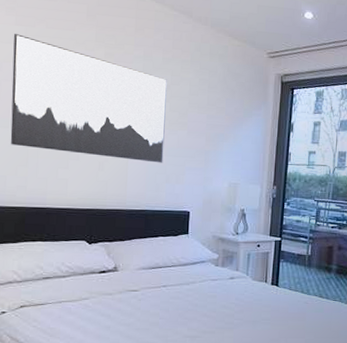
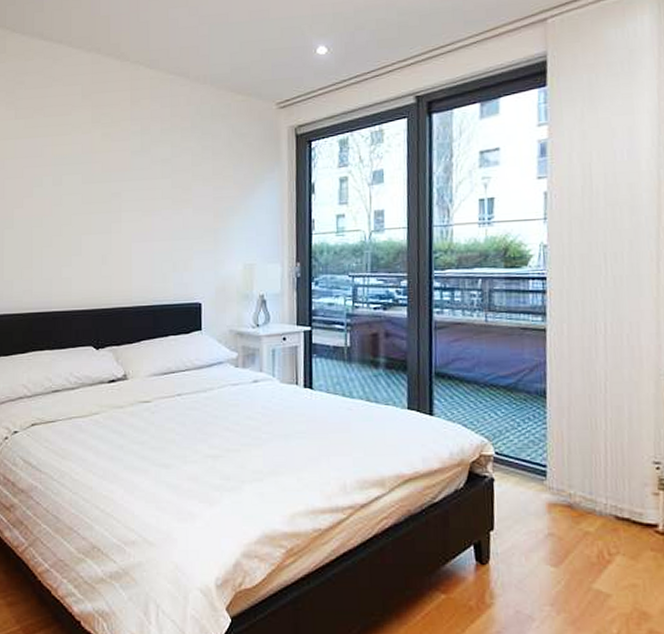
wall art: present [10,34,167,163] -> none [14,128,169,250]

